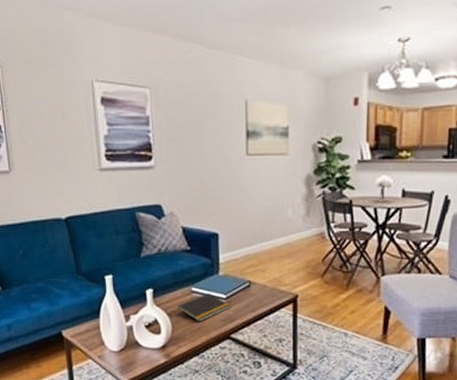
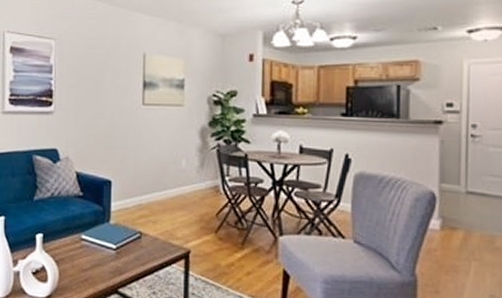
notepad: present [177,293,230,322] -> none [66,242,120,272]

